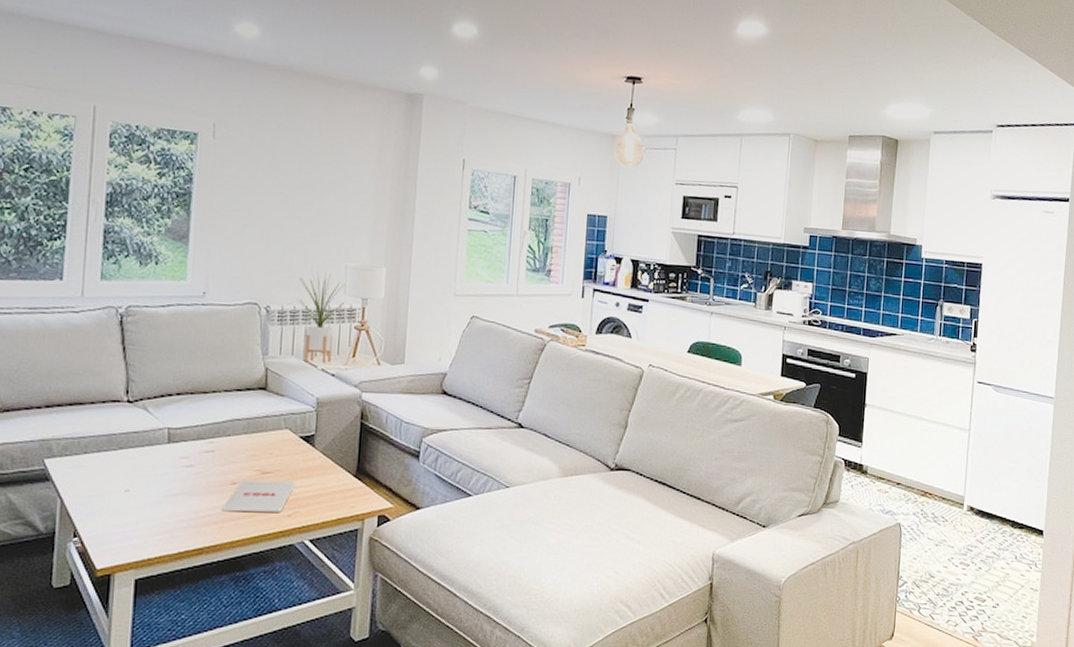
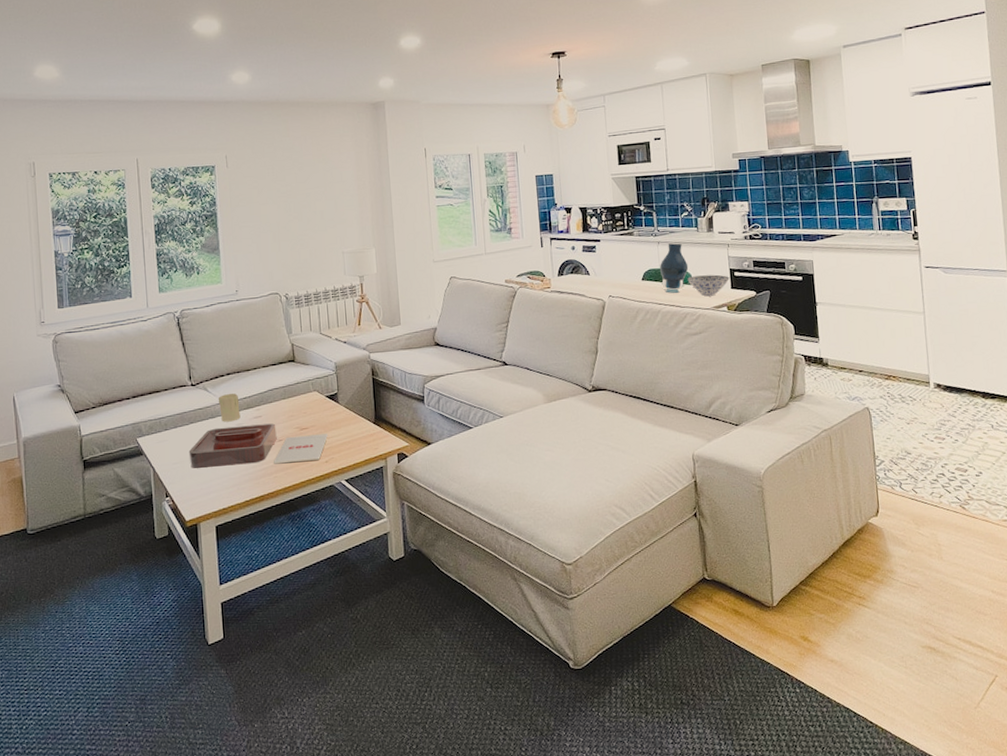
decorative tray: none [111,458,232,508] -> present [188,423,277,468]
candle: none [160,418,188,453] -> present [218,394,241,422]
house plant: present [297,272,346,364] -> none [307,260,348,334]
vase: none [708,316,740,372] -> present [659,243,689,293]
bowl: none [736,356,781,382] -> present [687,274,730,297]

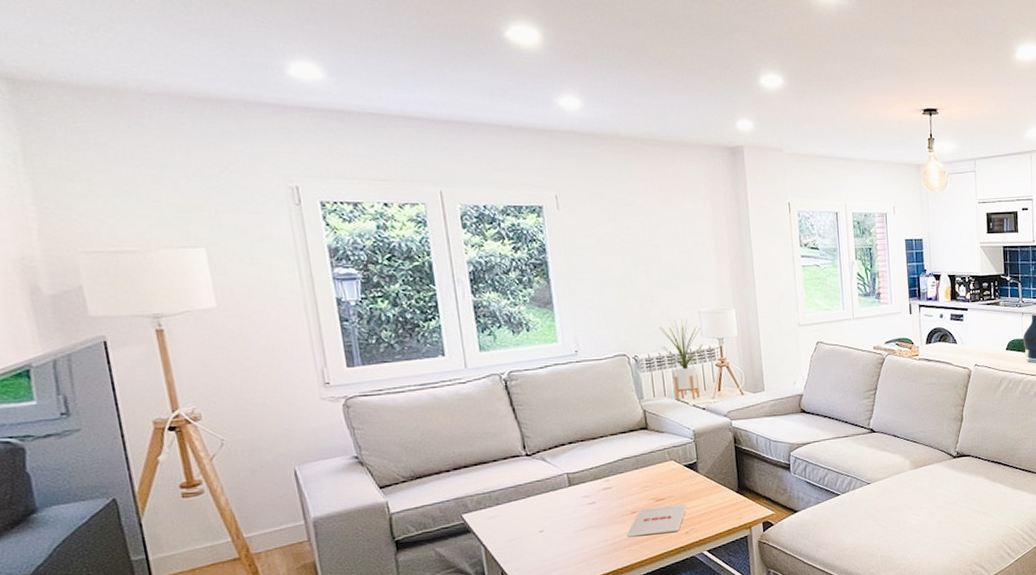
decorative tray: present [188,423,277,468] -> none [527,495,630,545]
candle: present [218,394,241,422] -> none [559,464,587,495]
house plant: none [307,260,348,334] -> present [659,320,706,400]

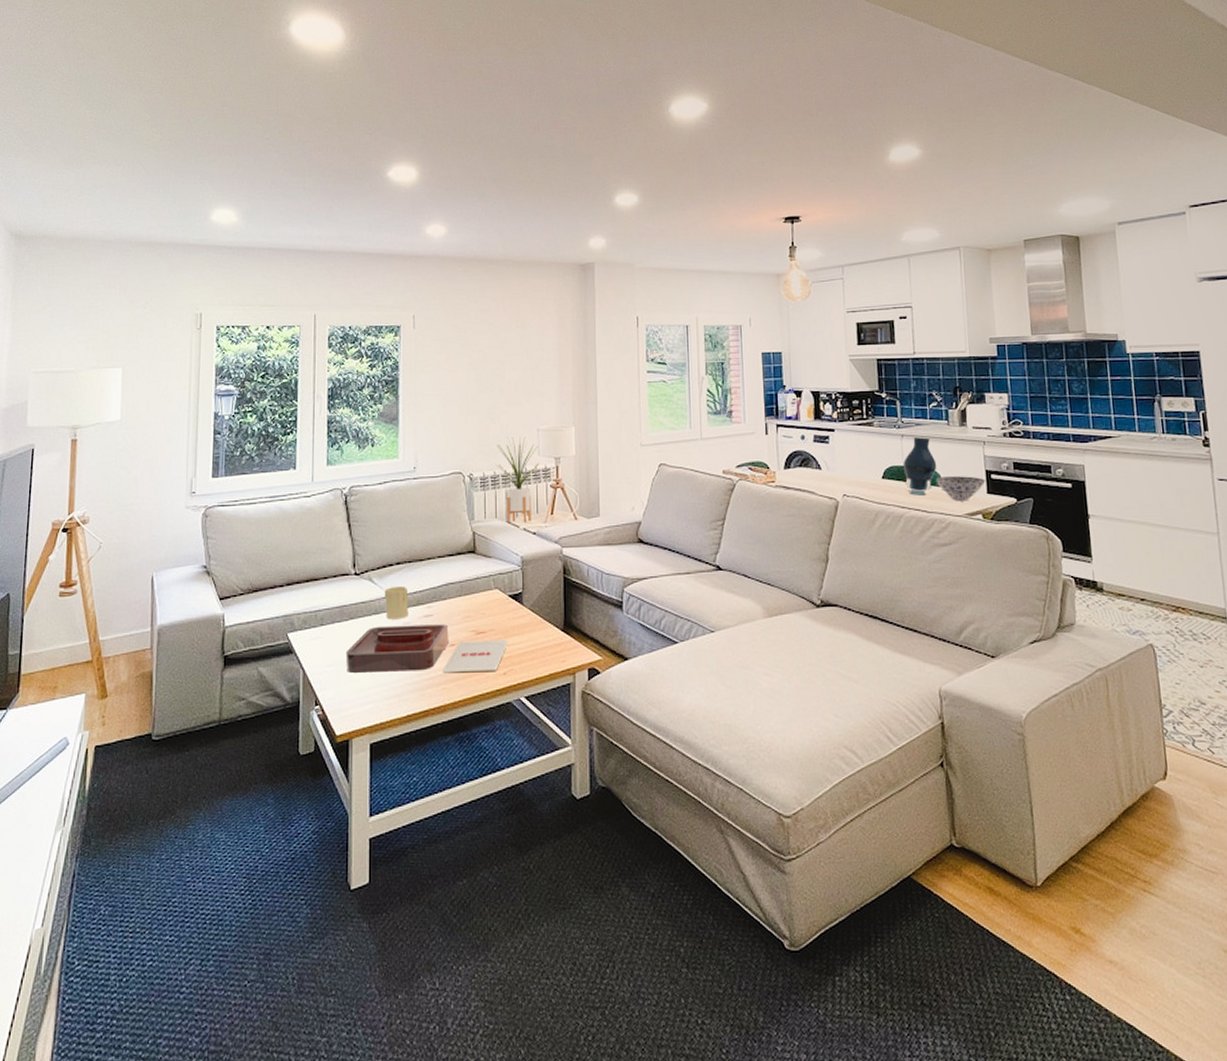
decorative tray: none [527,495,630,545] -> present [345,624,449,673]
candle: none [559,464,587,495] -> present [384,587,409,620]

